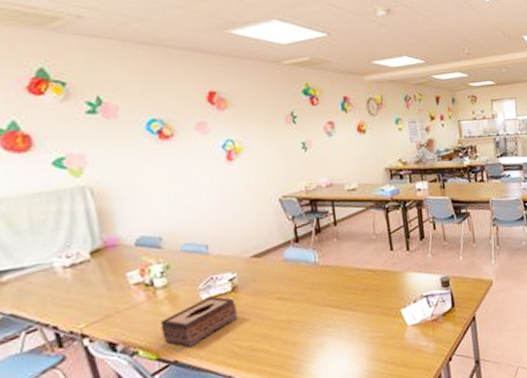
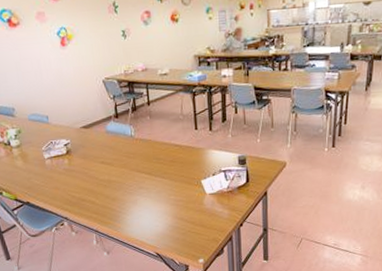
tissue box: present [160,296,238,347] -> none [16,156,72,193]

